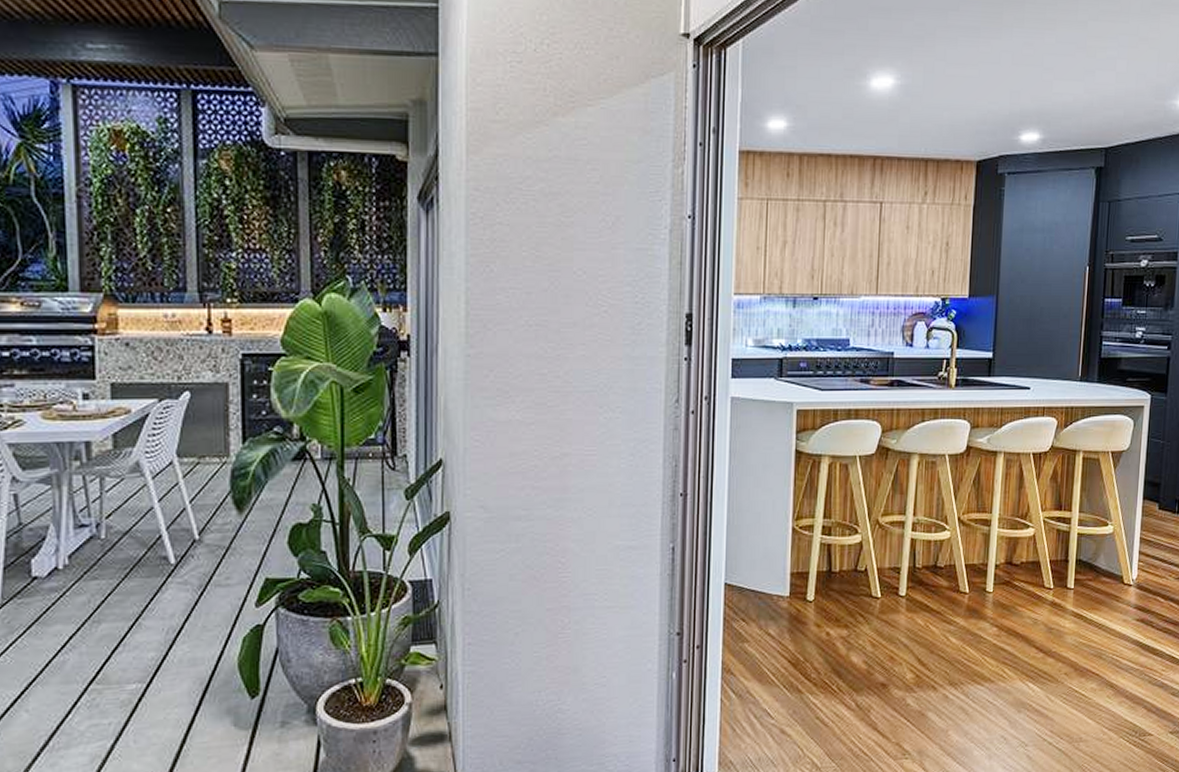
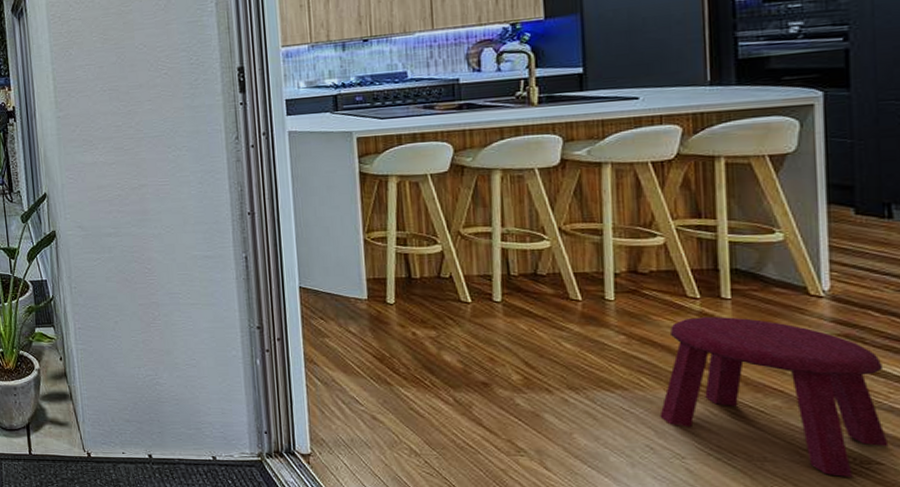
stool: none [1014,606,1162,750] -> present [659,317,889,477]

